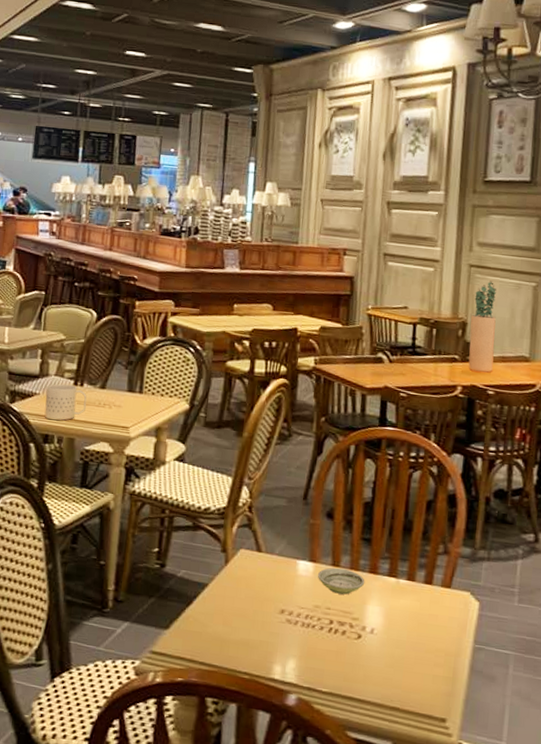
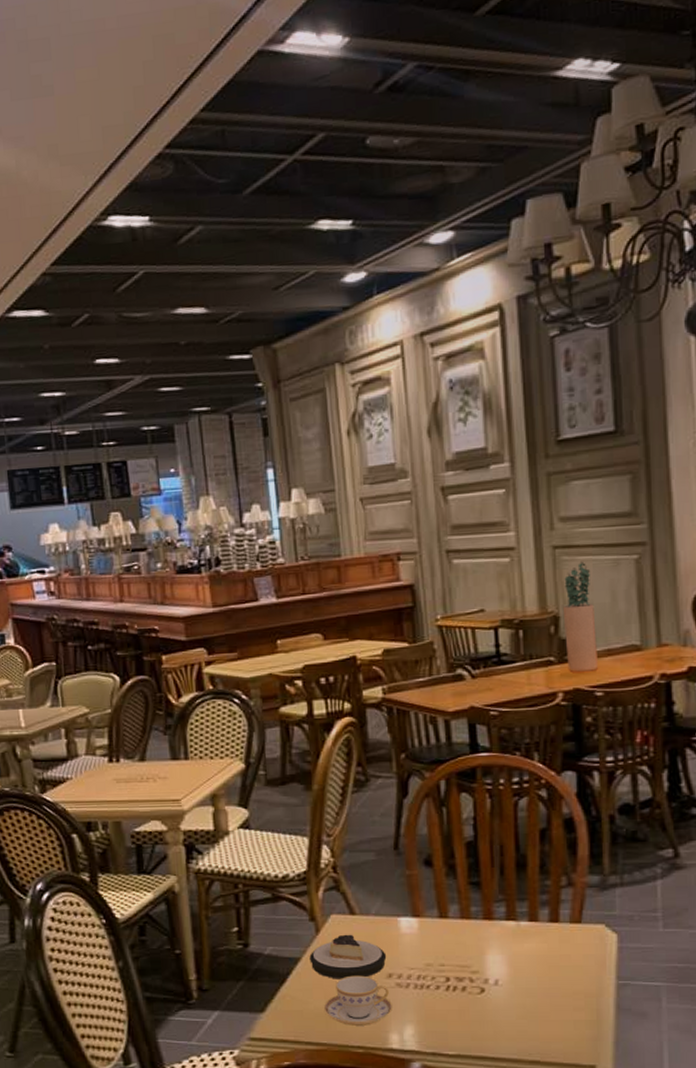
mug: present [44,383,87,421] -> none [78,762,127,805]
cake slice: none [215,568,282,610] -> present [309,934,387,979]
teacup: none [220,606,280,654] -> present [323,975,392,1026]
saucer: present [317,567,365,595] -> none [423,919,480,948]

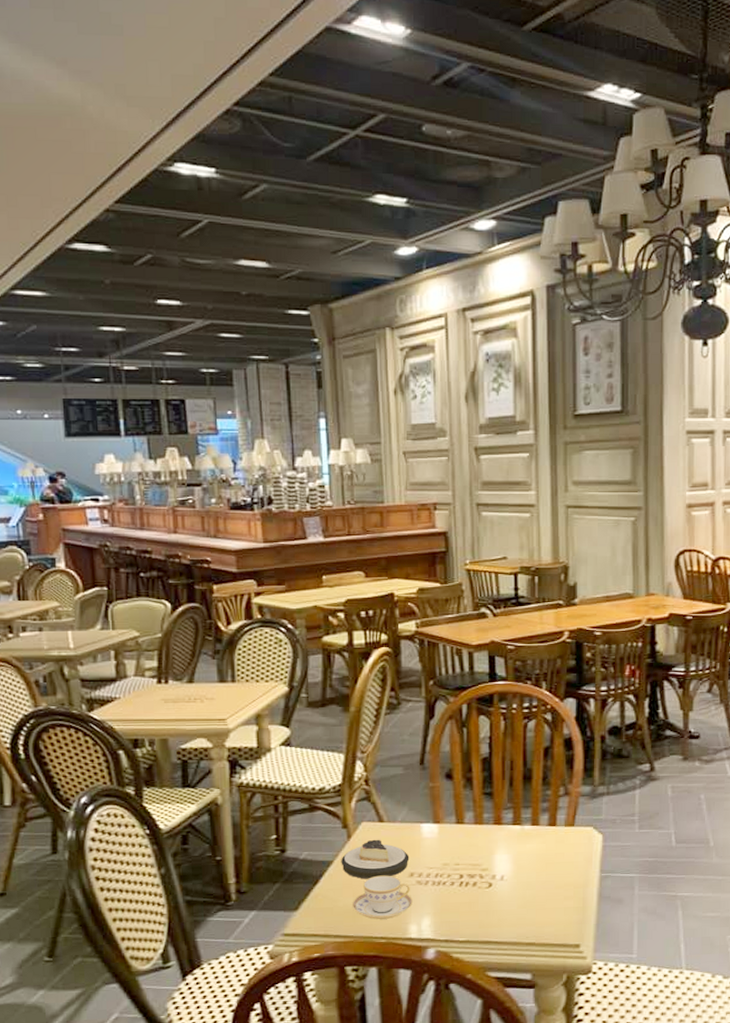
vase: present [562,561,599,673] -> none [571,520,599,615]

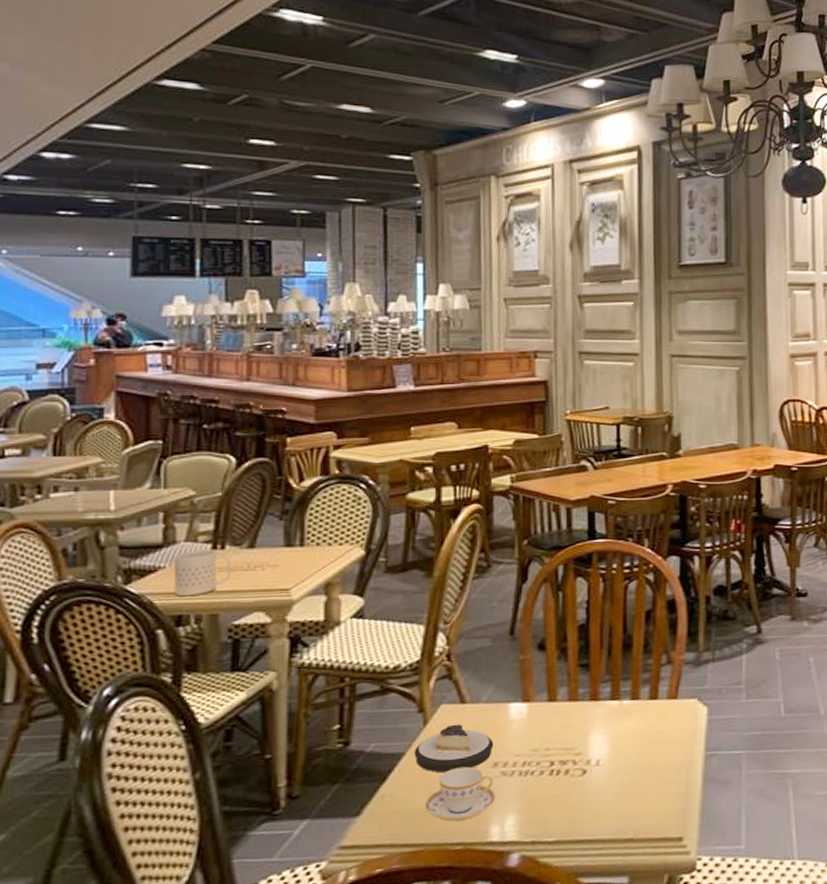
mug: none [127,683,175,723] -> present [173,549,231,597]

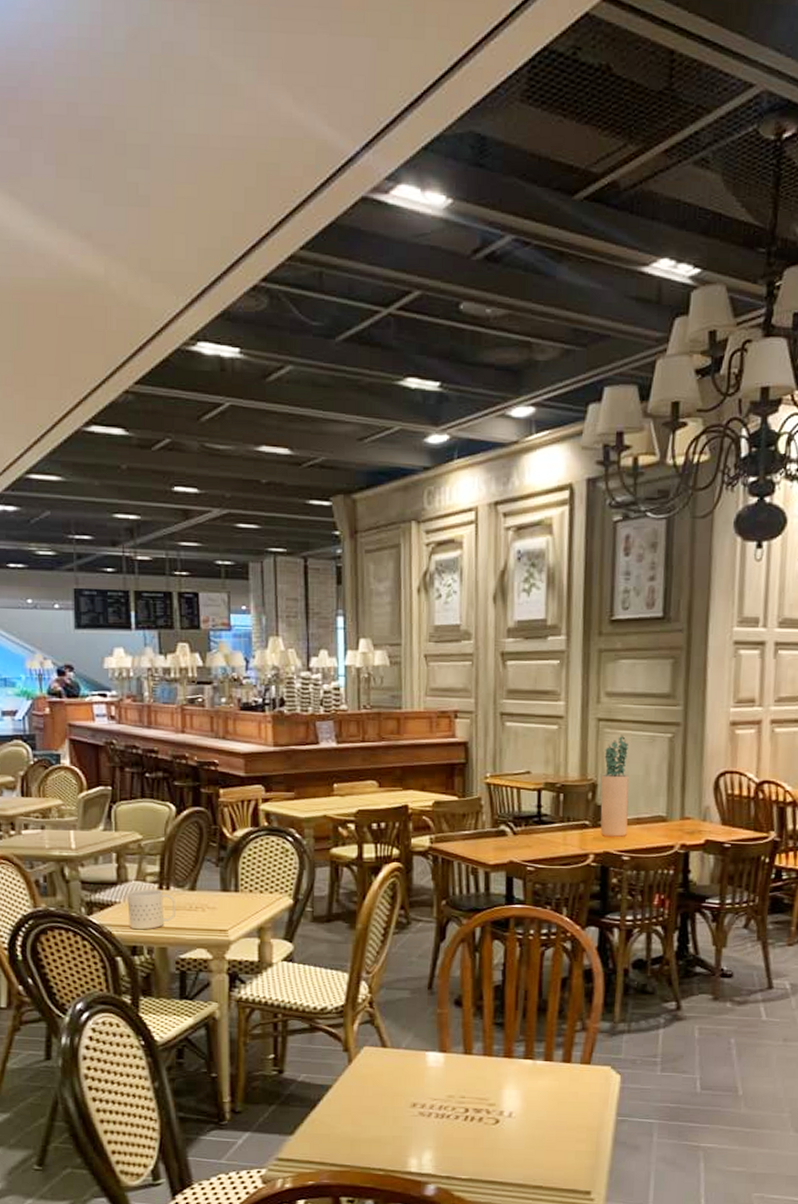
cake slice: present [414,724,494,773] -> none [340,1065,413,1107]
teacup: present [424,766,495,822] -> none [350,1103,414,1150]
vase: none [676,369,704,467] -> present [600,735,629,838]

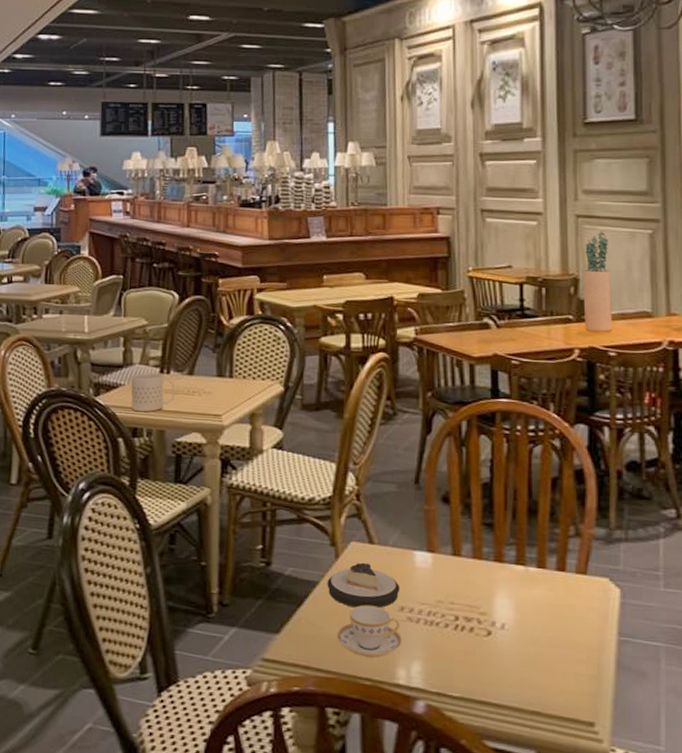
cake slice: none [340,1065,413,1107] -> present [327,562,400,608]
teacup: none [350,1103,414,1150] -> present [336,604,402,658]

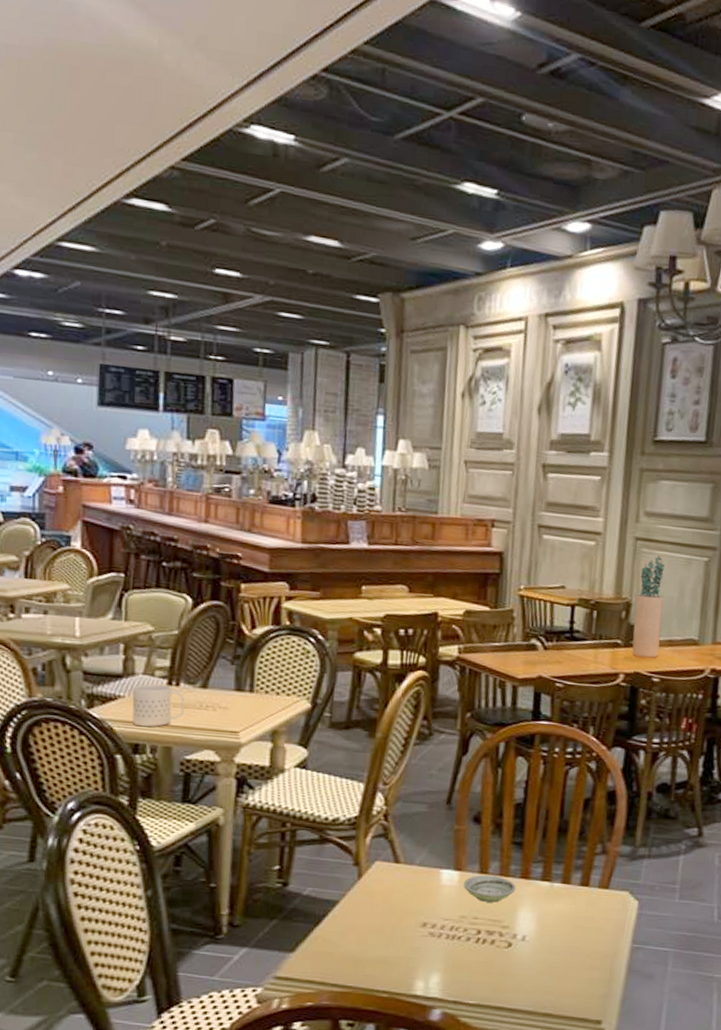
cake slice: present [327,562,400,608] -> none [348,881,424,925]
teacup: present [336,604,402,658] -> none [354,921,423,971]
saucer: none [437,557,491,587] -> present [463,875,516,903]

